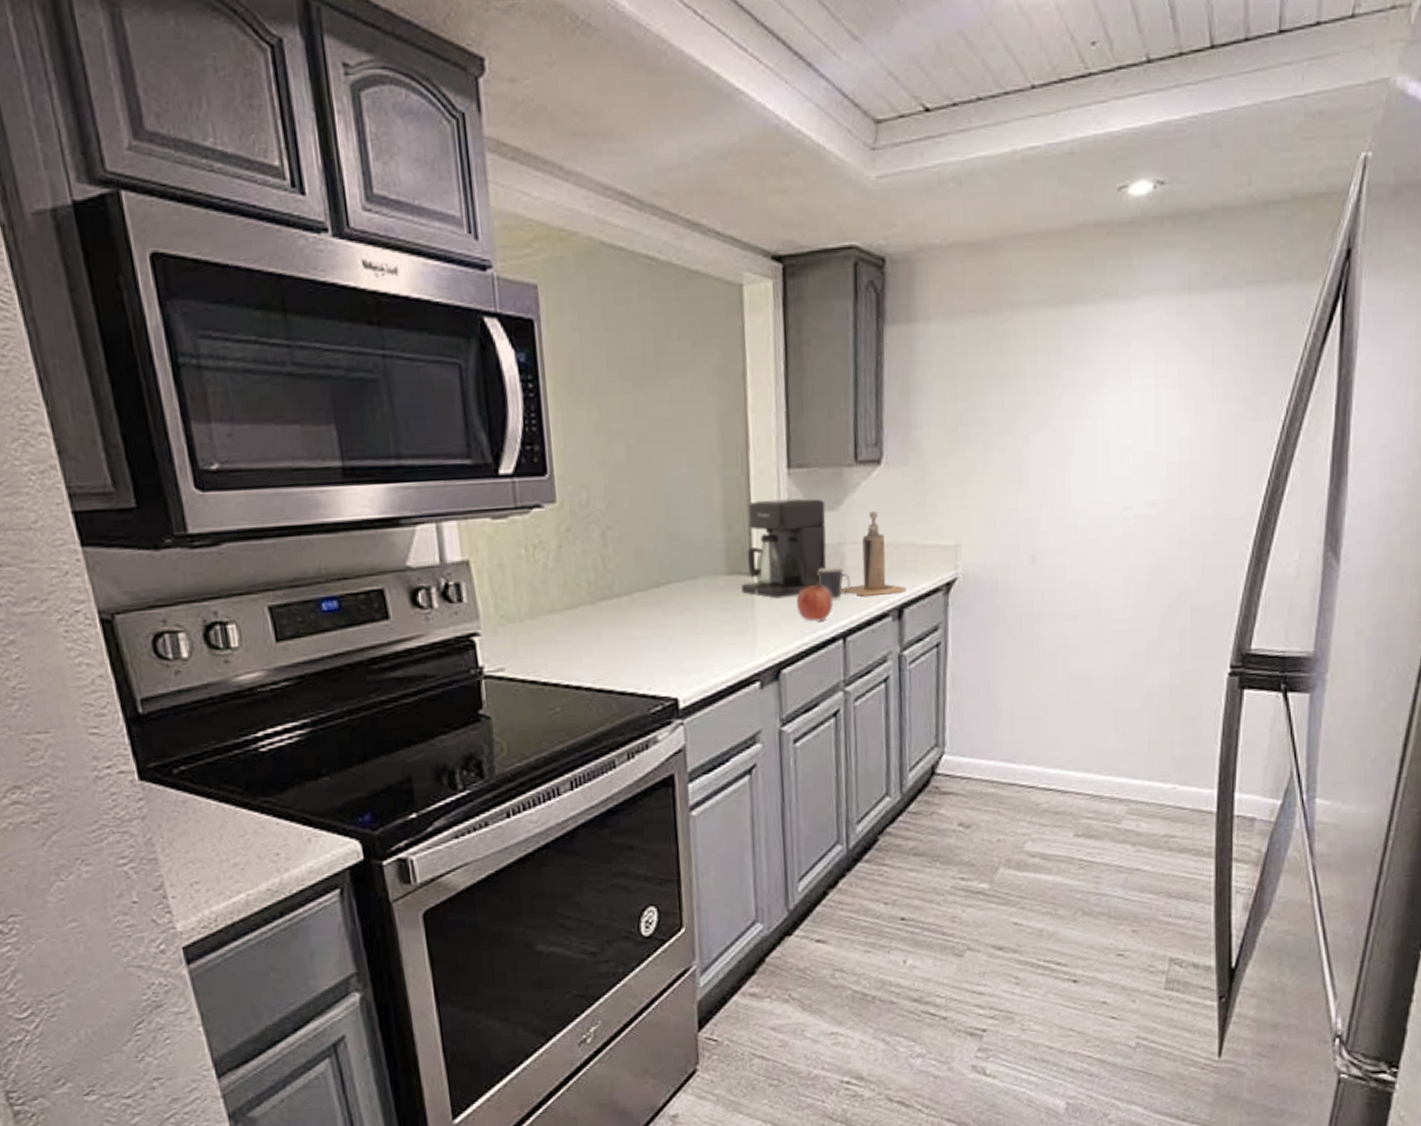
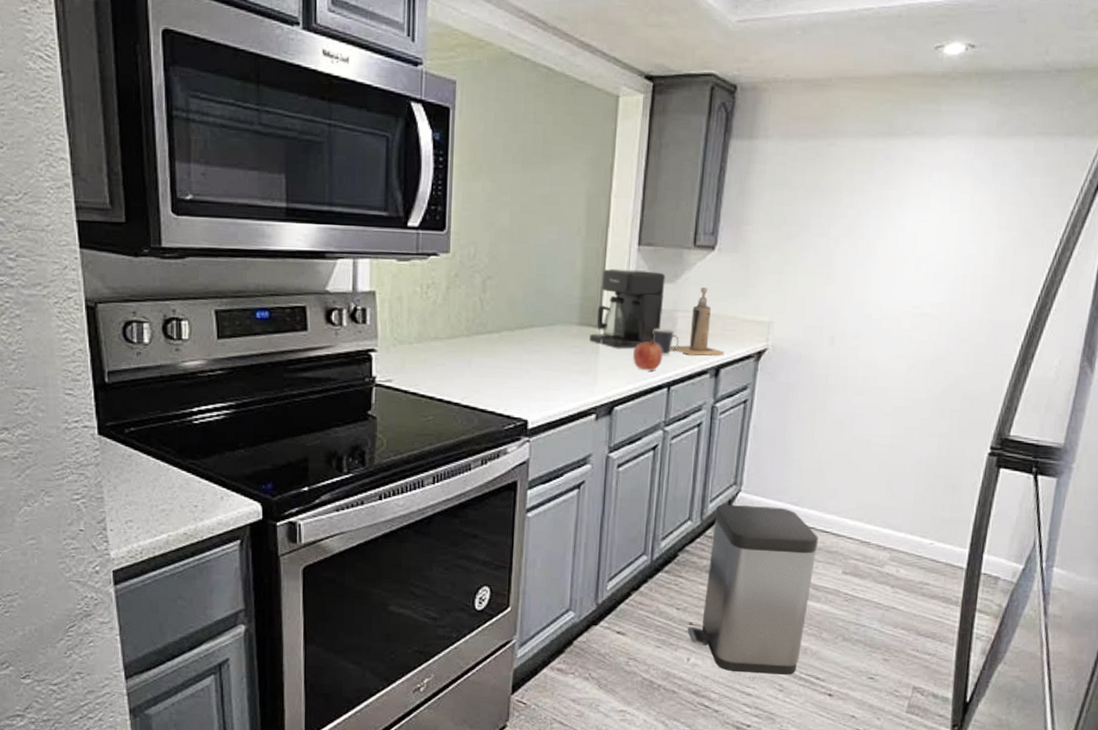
pedal bin: none [899,767,1042,969] -> present [687,504,818,675]

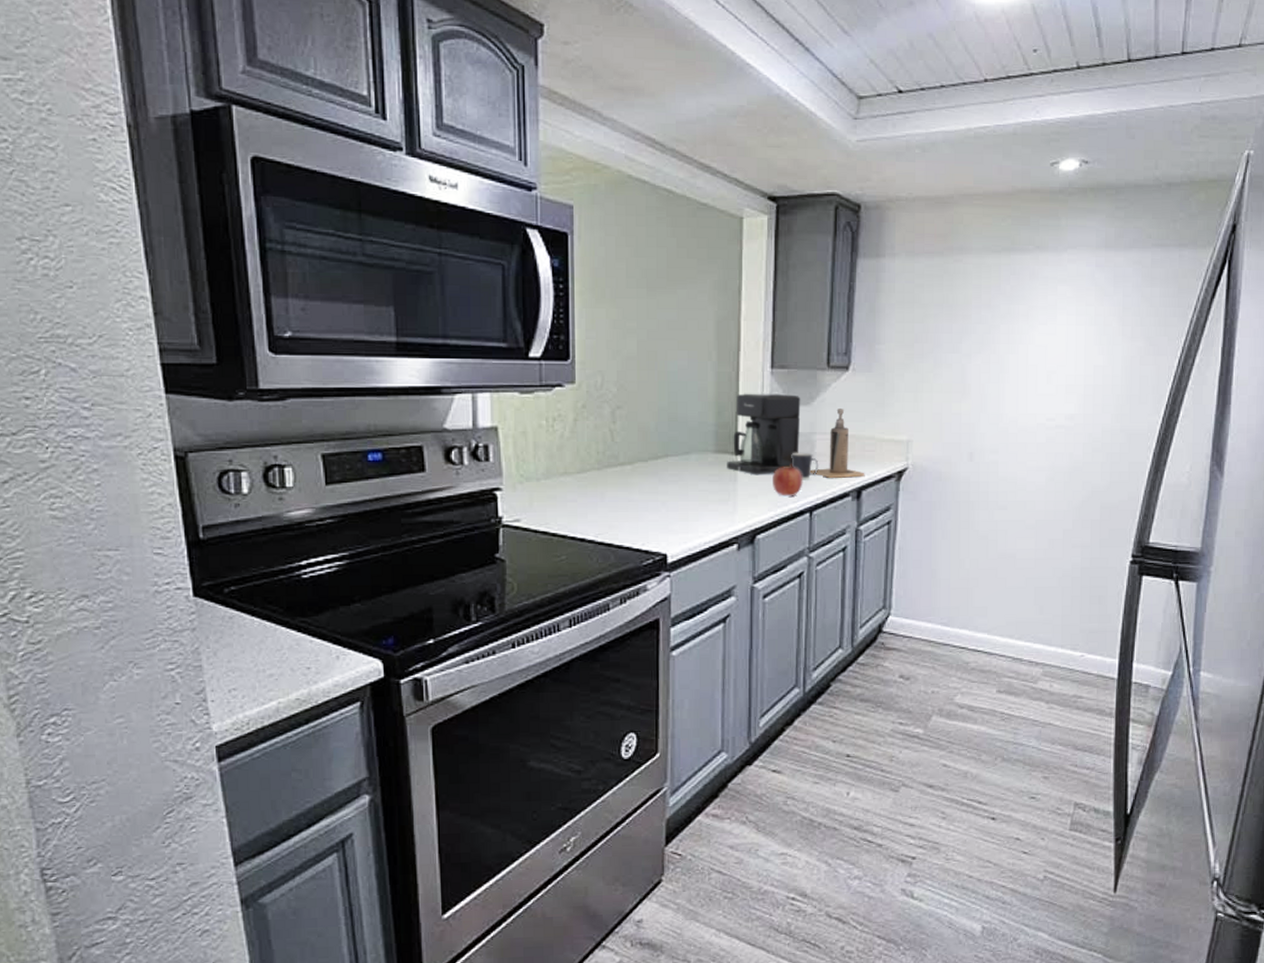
pedal bin: present [687,504,818,675] -> none [845,628,971,802]

